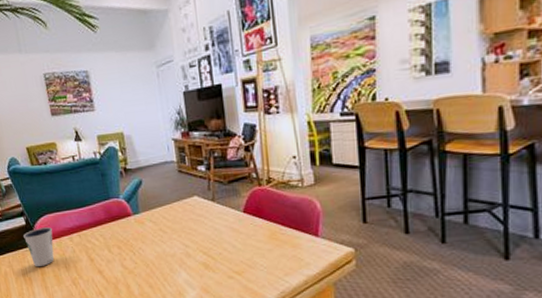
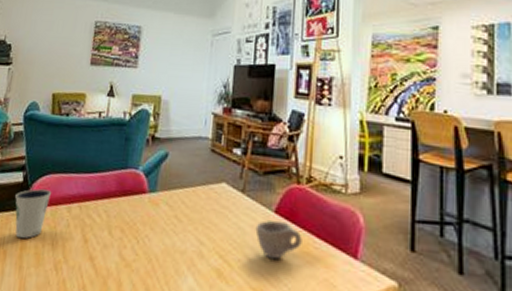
cup: none [229,218,270,248] -> present [255,220,302,260]

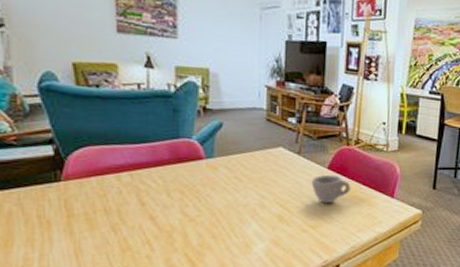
dixie cup: present [15,188,52,238] -> none [48,161,94,207]

